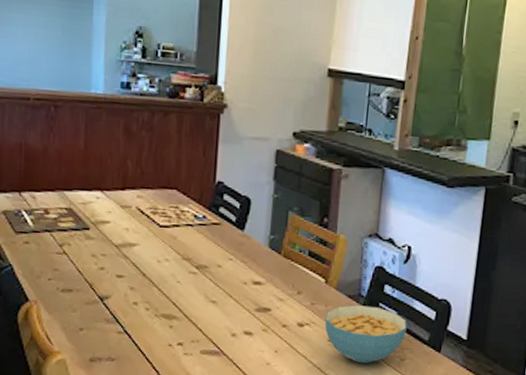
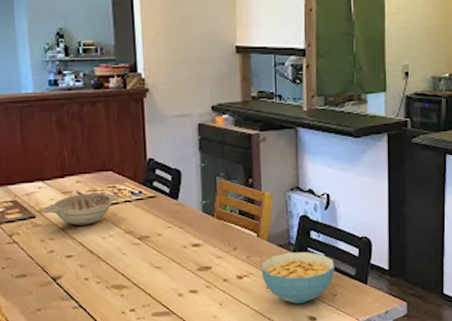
decorative bowl: none [98,210,180,245] -> present [43,193,118,225]

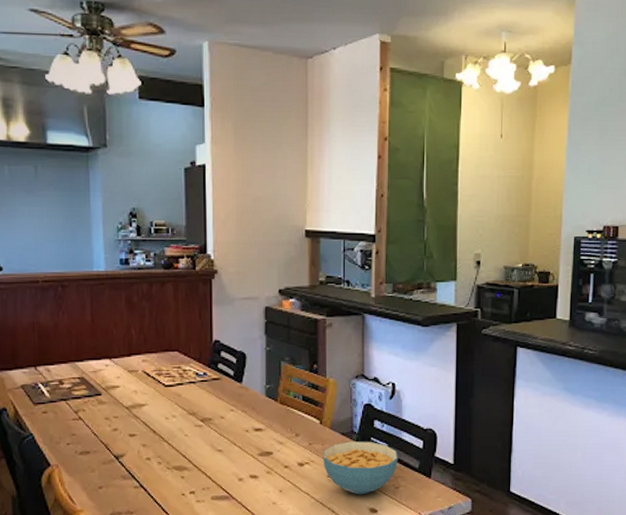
decorative bowl: present [43,193,118,225] -> none [109,372,182,404]

